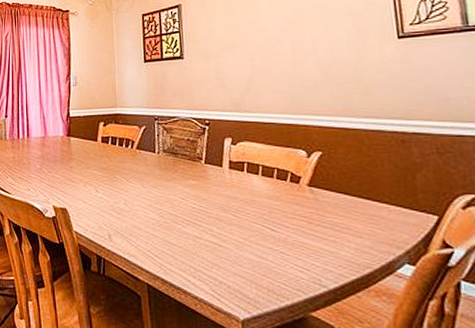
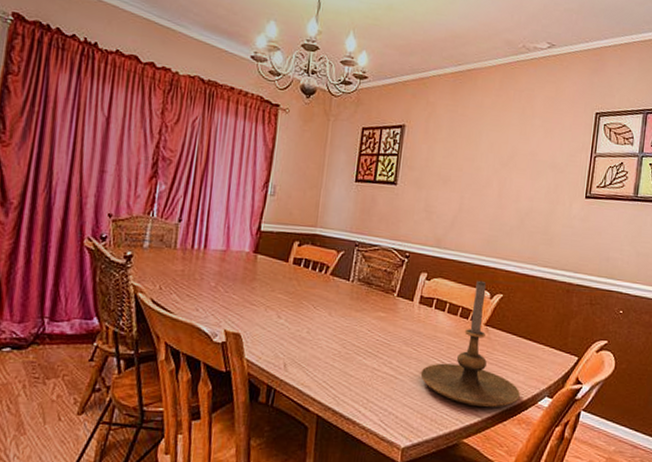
candle holder: none [245,139,371,276] -> present [420,280,520,407]

